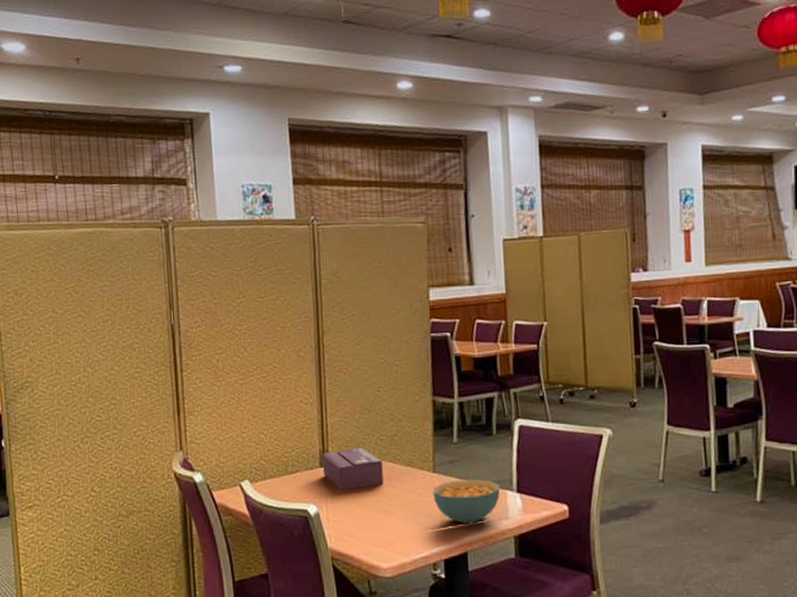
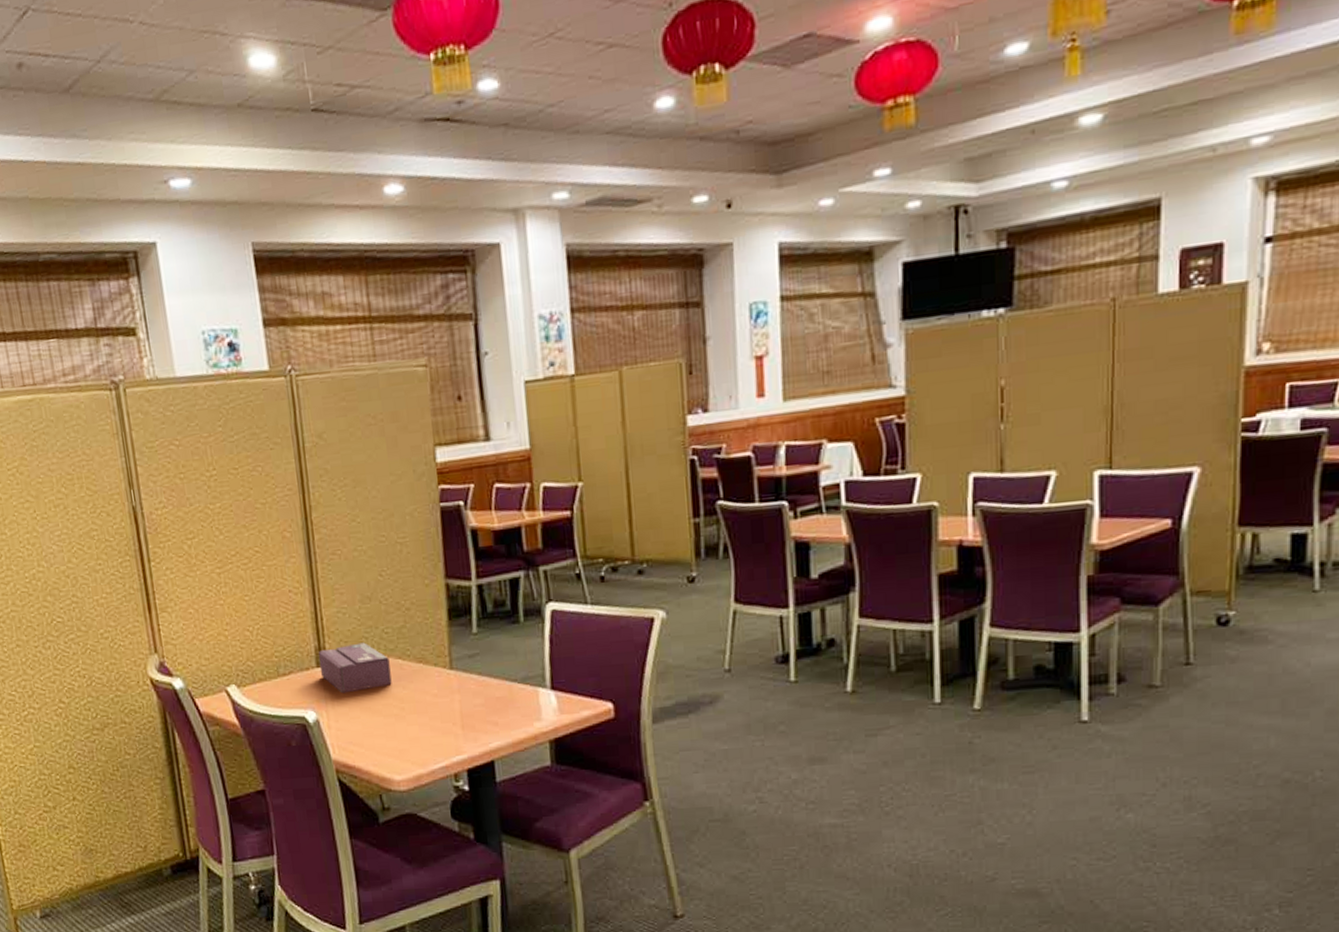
cereal bowl: present [432,479,500,524] -> none [450,675,531,729]

